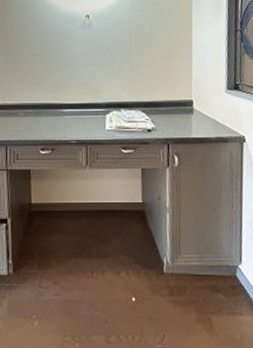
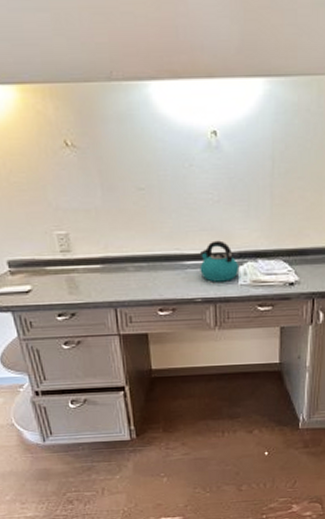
kettle: none [75,93,107,127] -> present [200,240,240,282]

